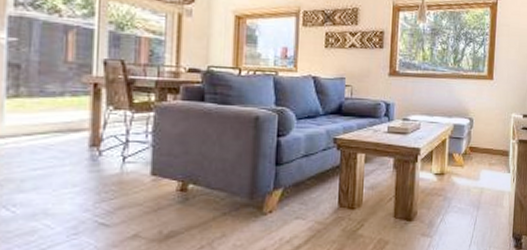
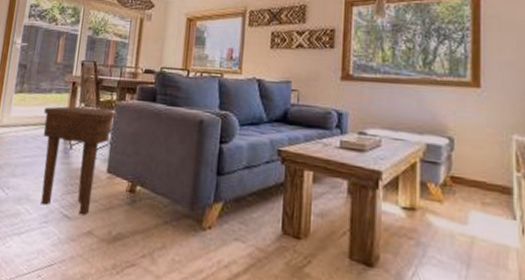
side table: none [55,109,156,221] -> present [40,106,116,216]

